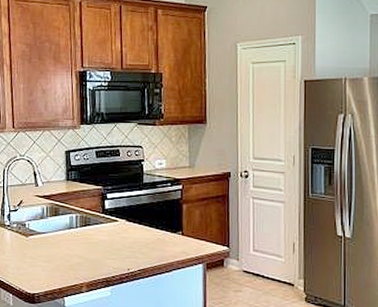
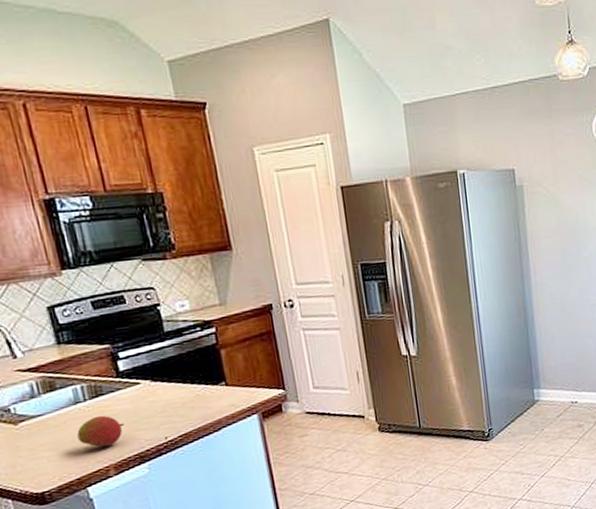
fruit: none [66,241,100,268] -> present [77,415,124,447]

